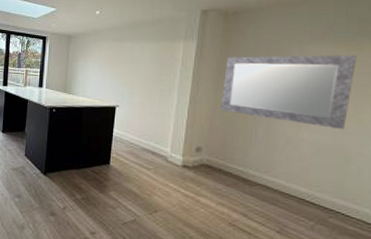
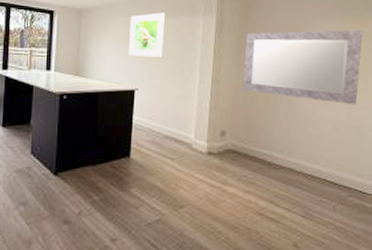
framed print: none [111,38,147,78] -> present [128,12,166,57]

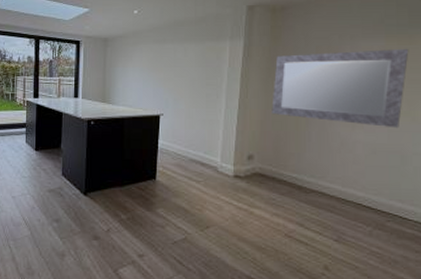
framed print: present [128,12,166,57] -> none [153,38,191,83]

